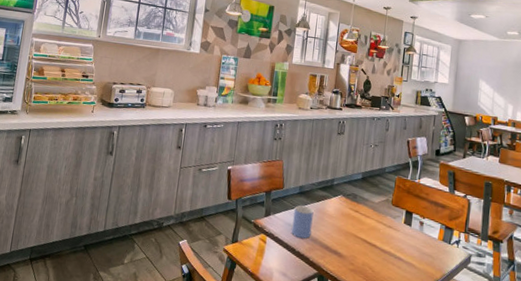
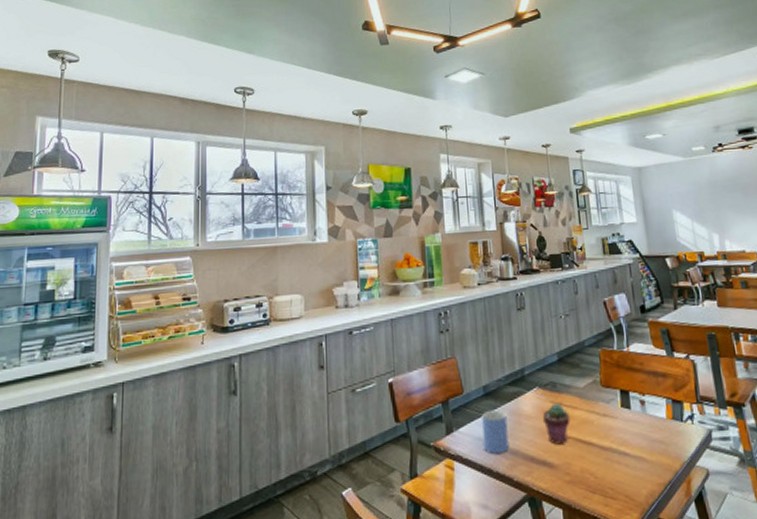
potted succulent: none [340,210,363,242] -> present [542,403,571,445]

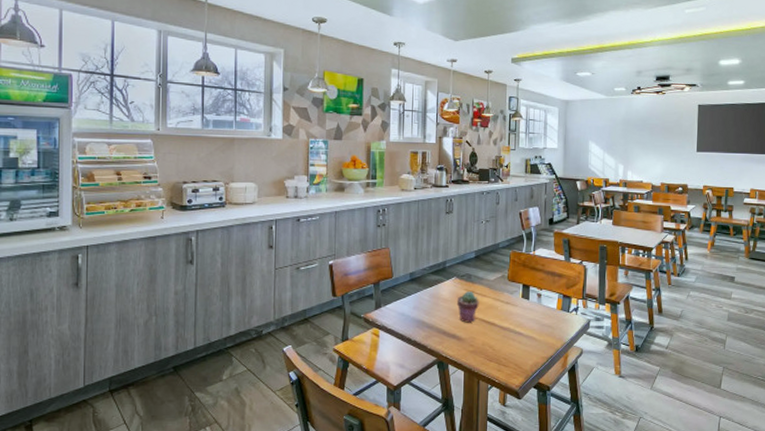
mug: present [482,409,509,454] -> none [406,292,427,326]

